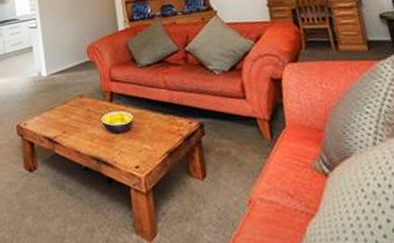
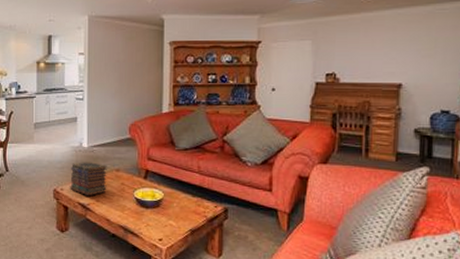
book stack: none [31,91,72,129] -> present [70,162,107,197]

